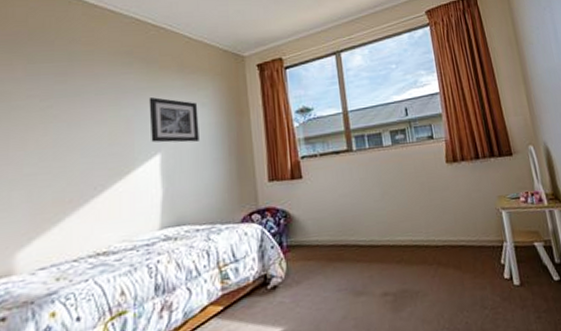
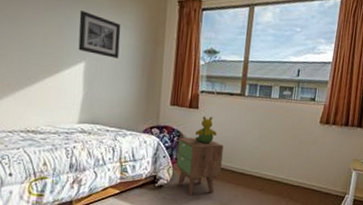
nightstand: none [286,212,347,292] -> present [176,137,224,196]
teddy bear: none [305,184,331,220] -> present [195,116,218,144]

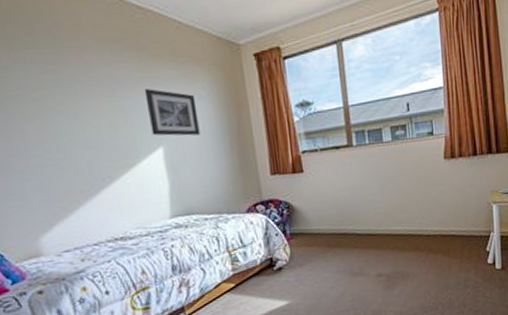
nightstand: present [176,137,224,196] -> none [288,204,346,272]
teddy bear: present [195,116,218,144] -> none [306,178,332,211]

